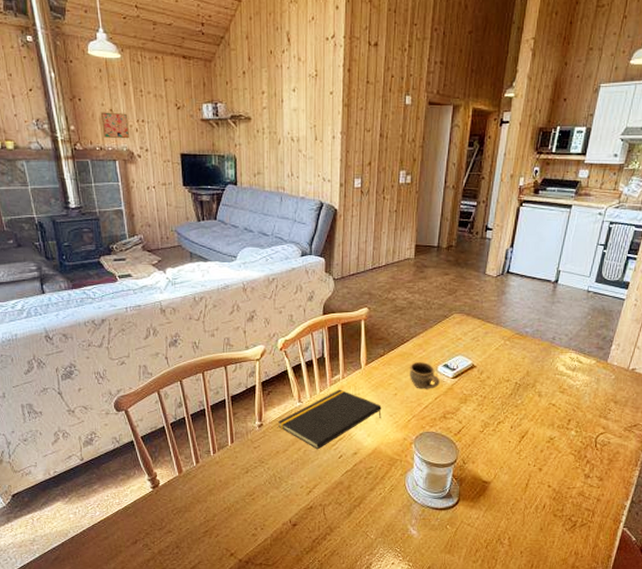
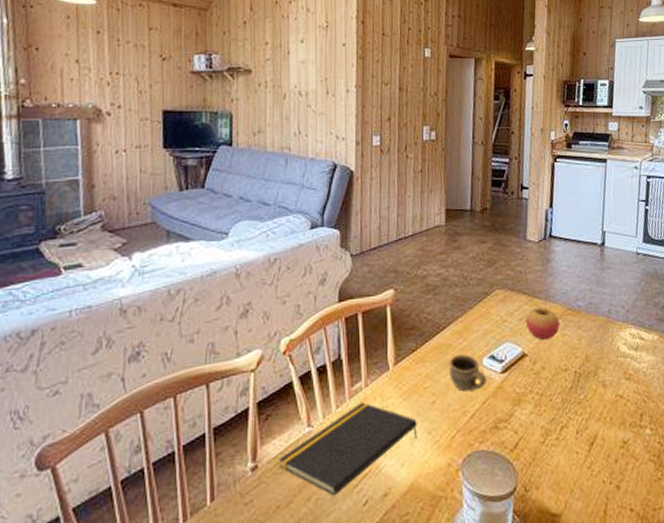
wall art: present [100,112,130,139] -> none [62,63,99,94]
fruit: none [477,326,507,357] -> present [525,302,560,341]

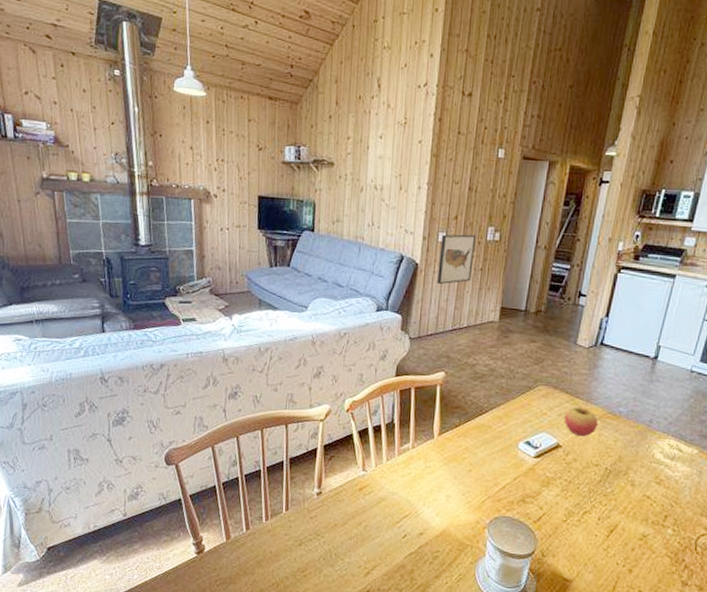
notepad: present [278,402,418,496] -> none [337,460,454,526]
wall art: none [375,135,412,192] -> present [437,234,477,285]
cup: present [449,355,486,392] -> none [487,436,520,468]

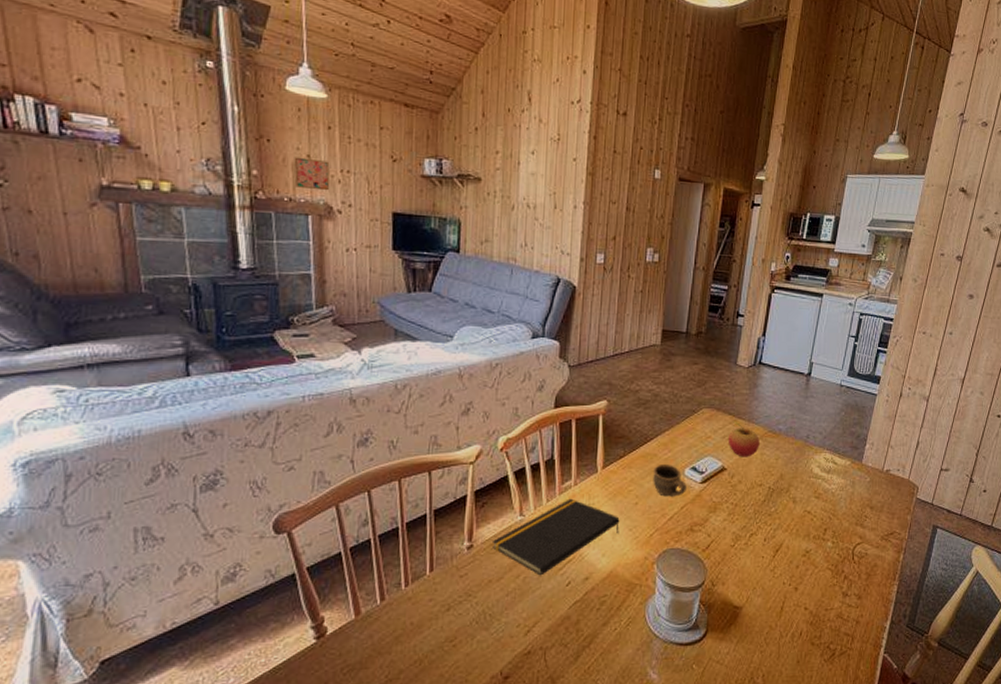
wall art: none [180,149,208,178] -> present [293,157,330,191]
notepad: none [337,460,454,526] -> present [491,498,620,576]
wall art: present [437,234,477,285] -> none [596,255,636,309]
cup: none [487,436,520,468] -> present [653,465,687,497]

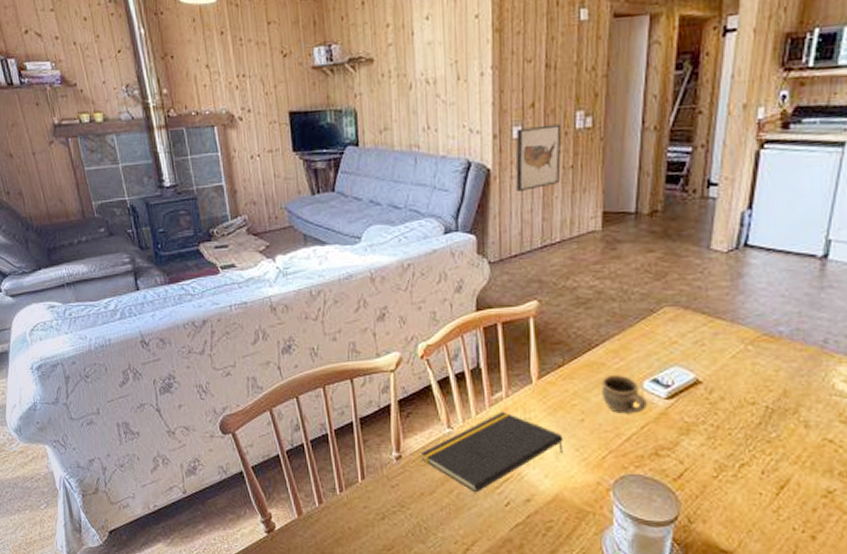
wall art: present [293,157,330,191] -> none [195,68,230,100]
wall art: none [596,255,636,309] -> present [515,124,562,193]
fruit: present [728,422,760,457] -> none [701,323,749,368]

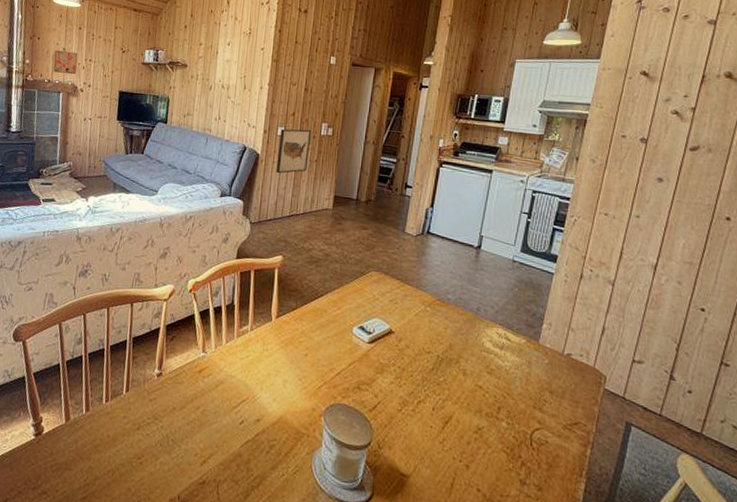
wall art: none [195,68,230,100] -> present [53,50,78,75]
notepad: present [420,411,564,493] -> none [177,342,290,411]
cup: present [602,376,647,414] -> none [322,320,354,353]

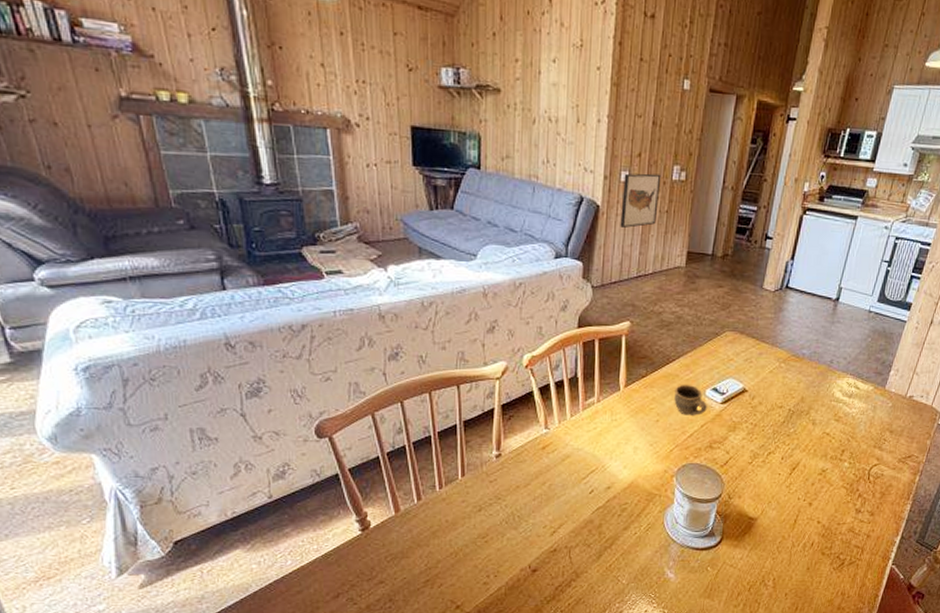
wall art: present [53,50,78,75] -> none [308,66,347,103]
cup: none [322,320,354,353] -> present [674,385,707,416]

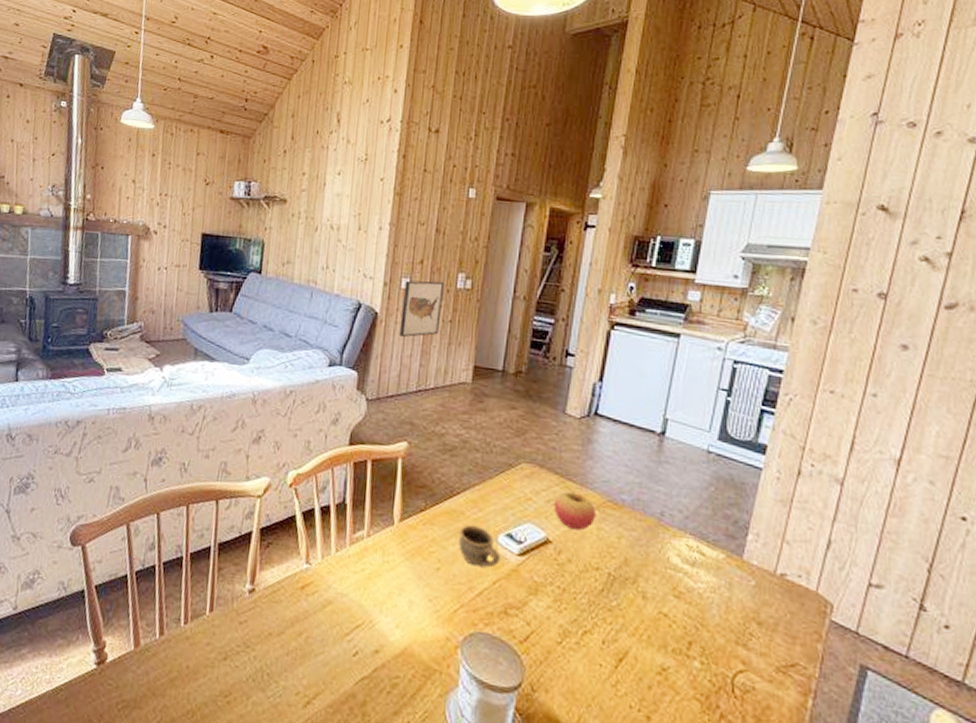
fruit: none [750,346,782,380] -> present [553,484,596,531]

